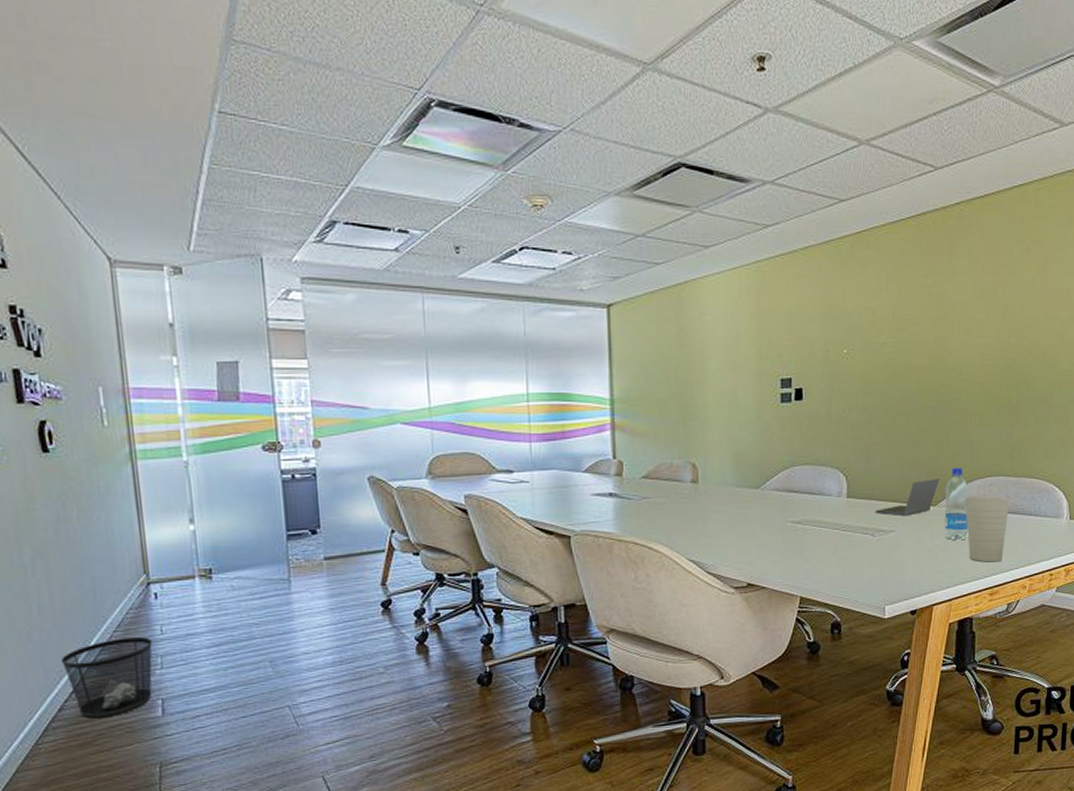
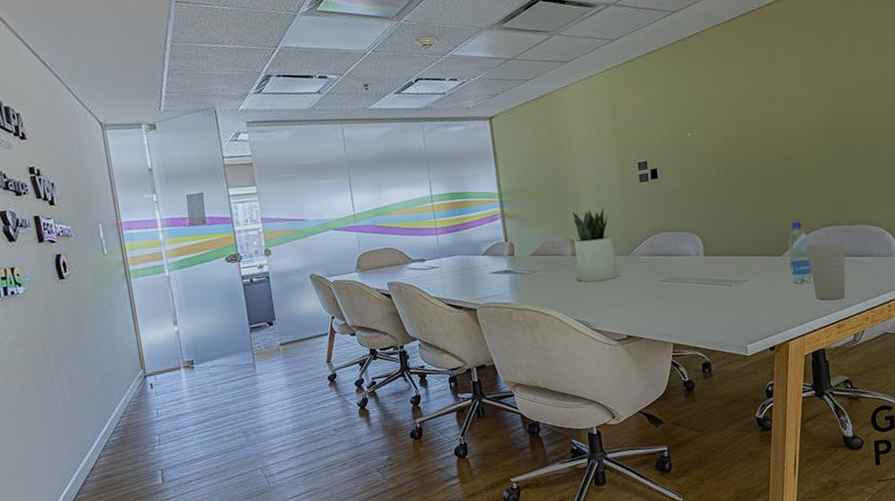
waste bin: present [61,637,152,719] -> none [82,420,154,490]
planter: none [691,428,748,516] -> present [572,207,621,282]
laptop computer: present [875,479,940,516] -> none [730,233,783,268]

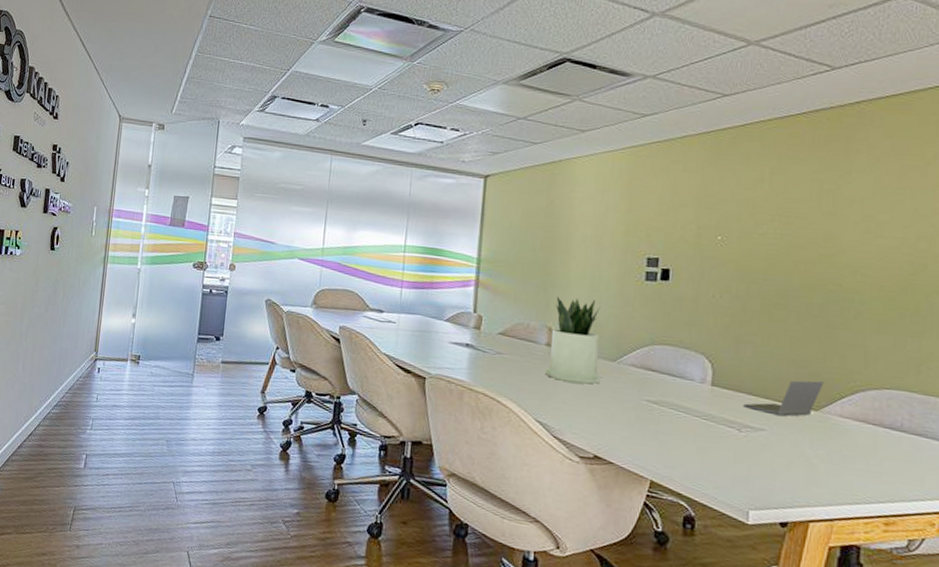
laptop computer: none [730,233,783,268] -> present [743,380,824,417]
bottle: present [787,221,812,284] -> none [827,372,861,455]
cup: present [806,243,846,300] -> none [854,406,915,488]

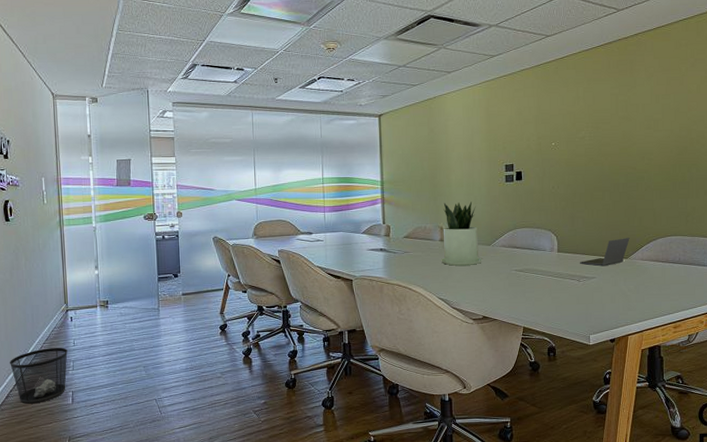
waste bin: none [28,398,89,461] -> present [10,348,68,404]

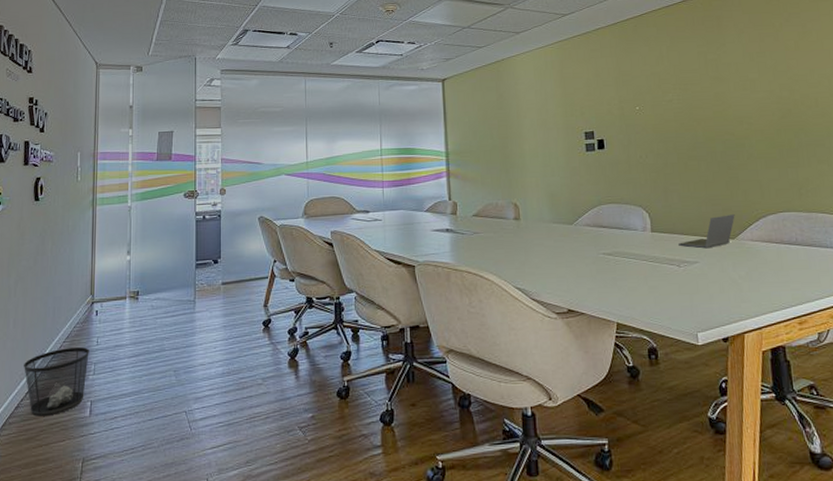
planter: present [440,201,482,266] -> none [515,173,564,249]

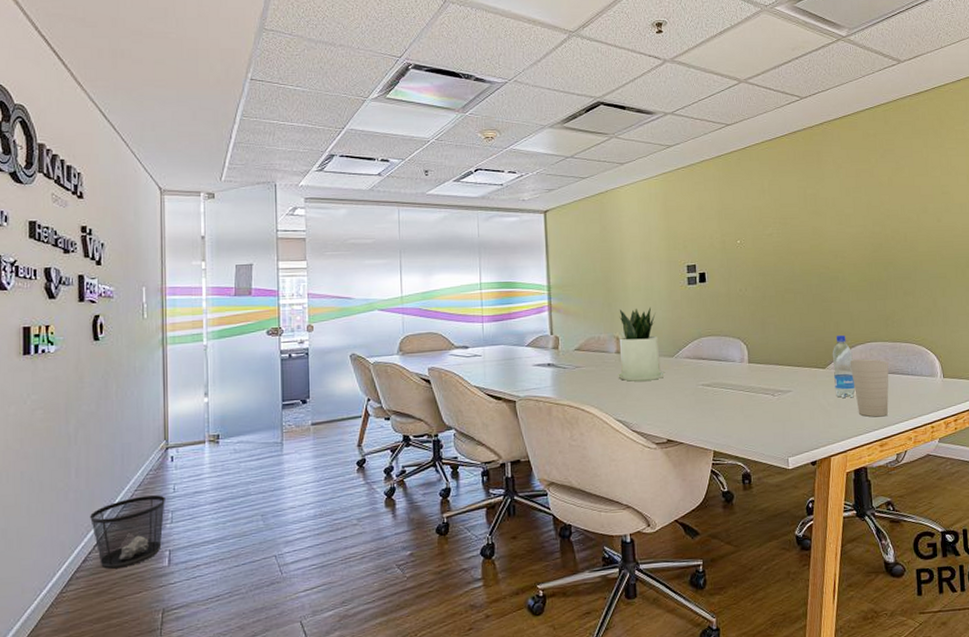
planter: none [515,173,564,249] -> present [617,307,665,382]
laptop computer: present [678,214,735,249] -> none [773,345,827,378]
bottle: none [741,204,769,272] -> present [832,334,856,399]
cup: none [761,229,807,292] -> present [849,359,890,417]

